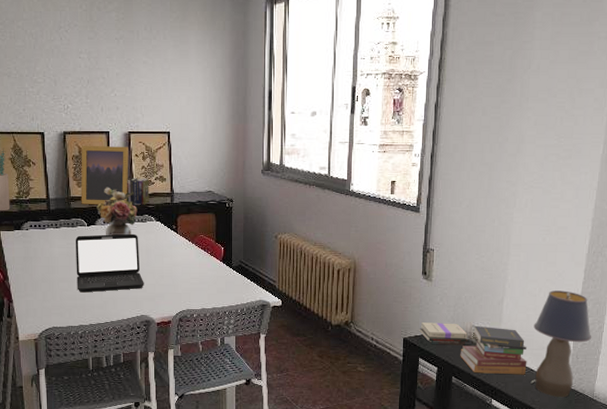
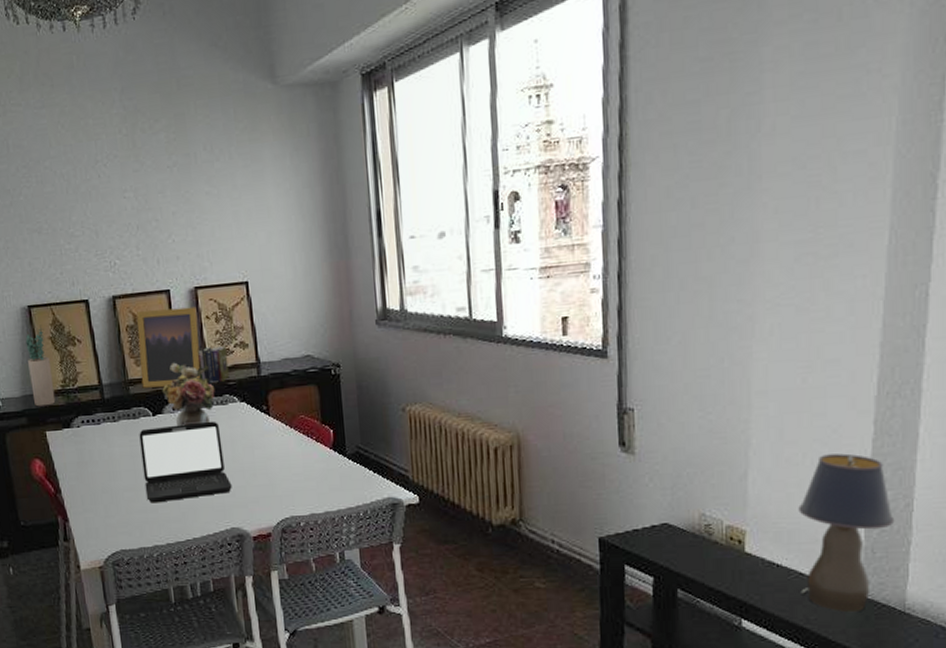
books: present [419,322,470,346] -> none [621,512,699,545]
books: present [460,325,527,375] -> none [686,513,793,583]

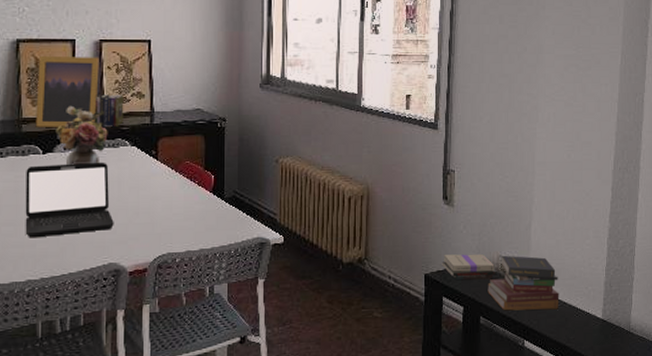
books: none [621,512,699,545] -> present [442,254,497,280]
books: none [686,513,793,583] -> present [488,255,559,311]
table lamp: present [798,453,895,613] -> none [564,211,624,333]

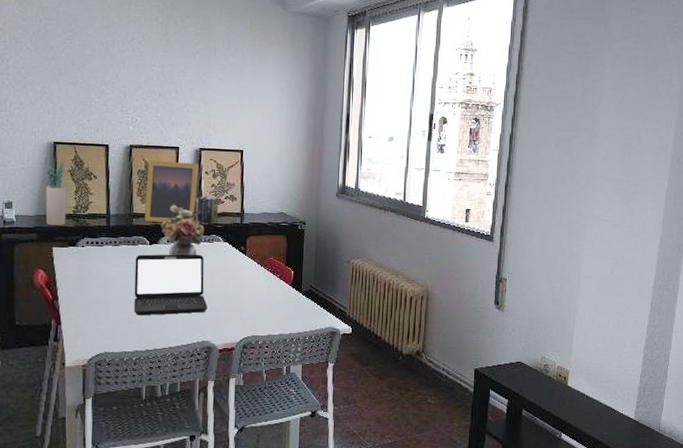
books: present [442,254,497,280] -> none [490,353,540,377]
books: present [488,255,559,311] -> none [531,357,596,408]

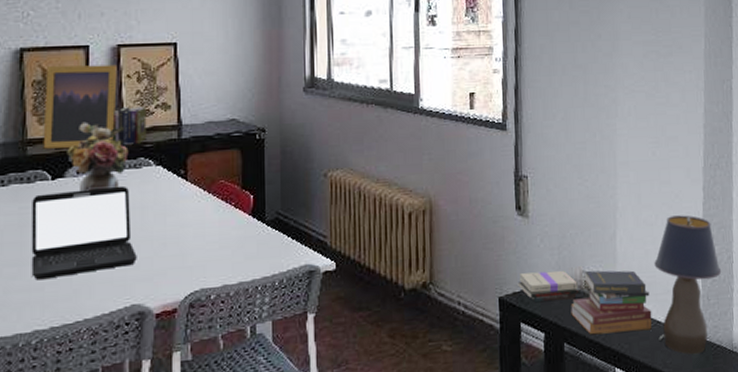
books: none [490,353,540,377] -> present [517,270,581,302]
books: none [531,357,596,408] -> present [571,270,652,335]
table lamp: none [599,323,658,432] -> present [654,215,722,355]

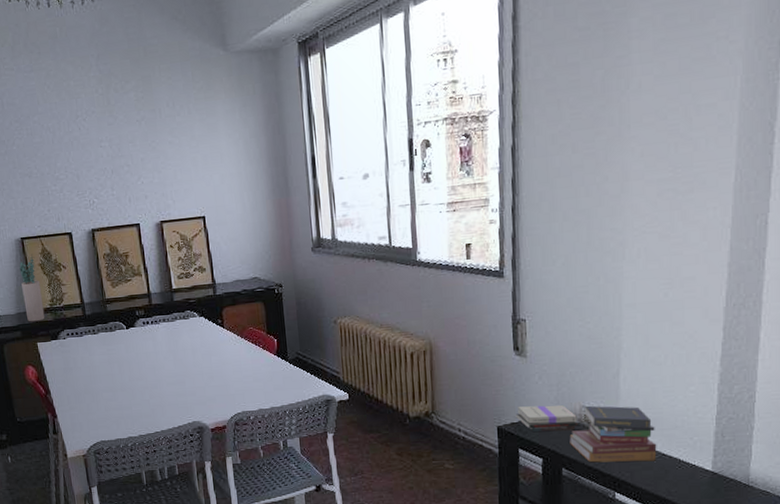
laptop: present [31,185,137,280] -> none [115,332,193,402]
picture frame: present [43,64,117,150] -> none [112,237,167,307]
flower arrangement: present [65,122,129,191] -> none [133,284,178,337]
books: present [114,106,147,145] -> none [164,270,190,301]
table lamp: present [654,215,722,355] -> none [661,355,741,486]

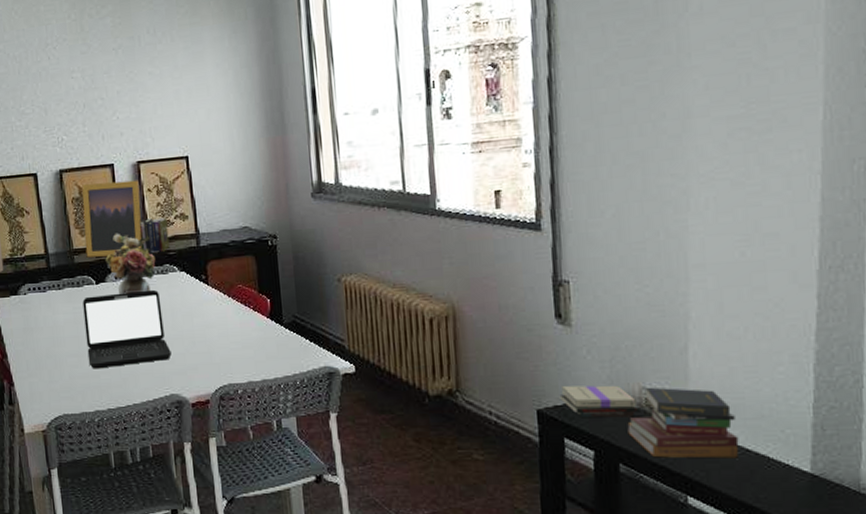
picture frame: none [112,237,167,307] -> present [82,180,144,258]
laptop: none [115,332,193,402] -> present [82,289,172,369]
flower arrangement: none [133,284,178,337] -> present [104,233,156,294]
books: none [164,270,190,301] -> present [140,217,170,253]

